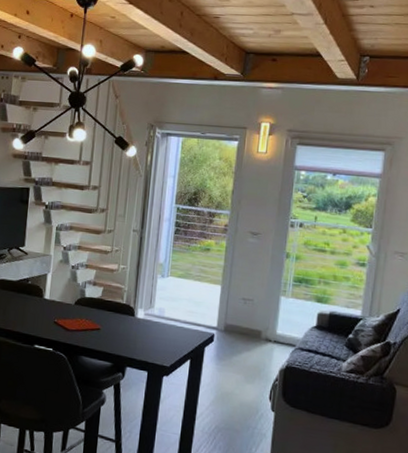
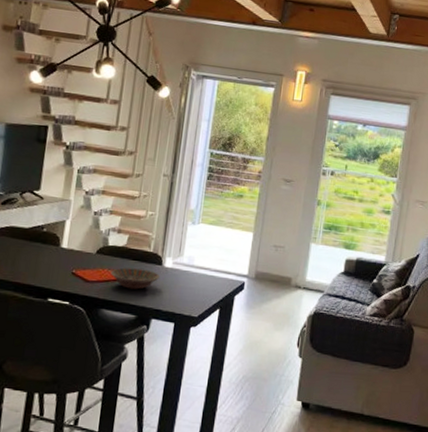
bowl: none [88,318,133,339] -> present [110,267,160,290]

